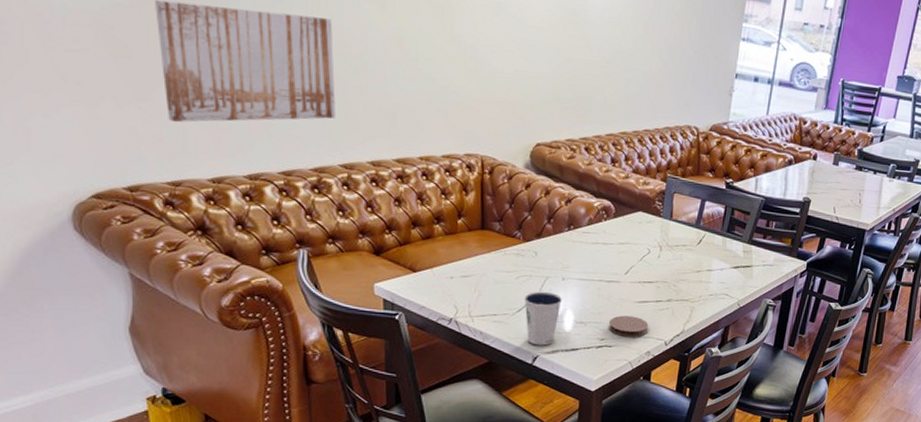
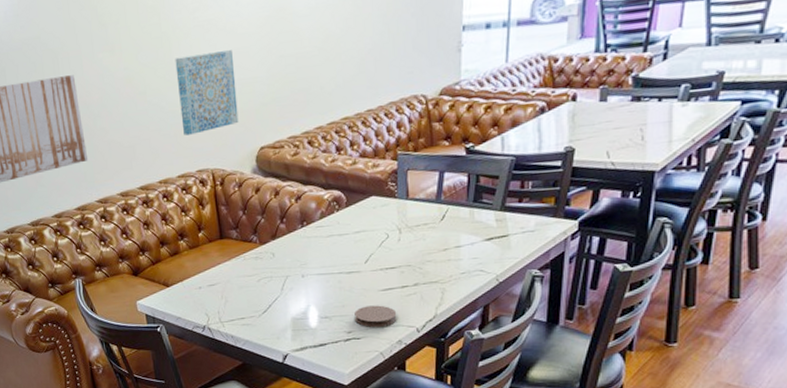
wall art: none [454,32,521,116] -> present [175,49,239,136]
dixie cup: present [524,291,562,346] -> none [268,290,304,344]

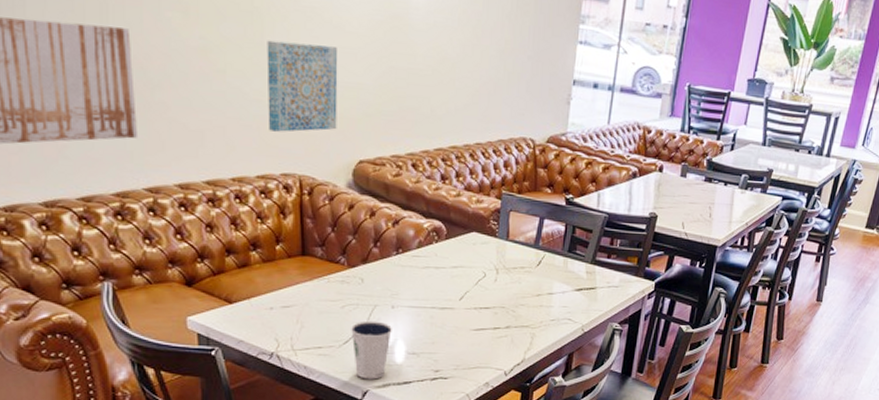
dixie cup: none [268,290,304,344] -> present [351,321,392,380]
coaster: present [355,305,397,327] -> none [444,344,487,367]

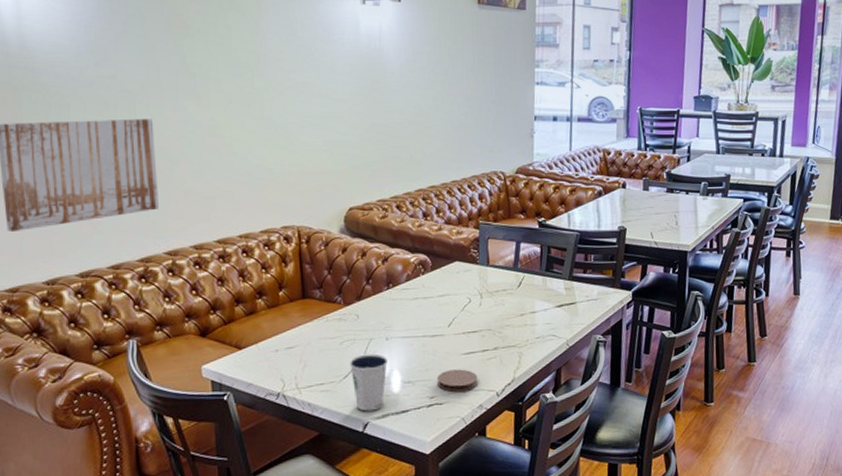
wall art: present [266,40,338,132] -> none [266,112,329,191]
coaster: none [444,344,487,367] -> present [437,369,478,392]

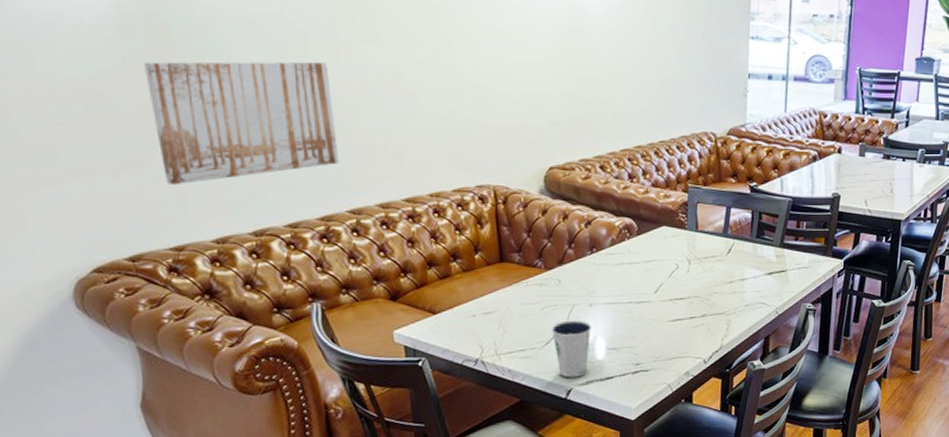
coaster: present [437,369,478,392] -> none [643,336,685,359]

